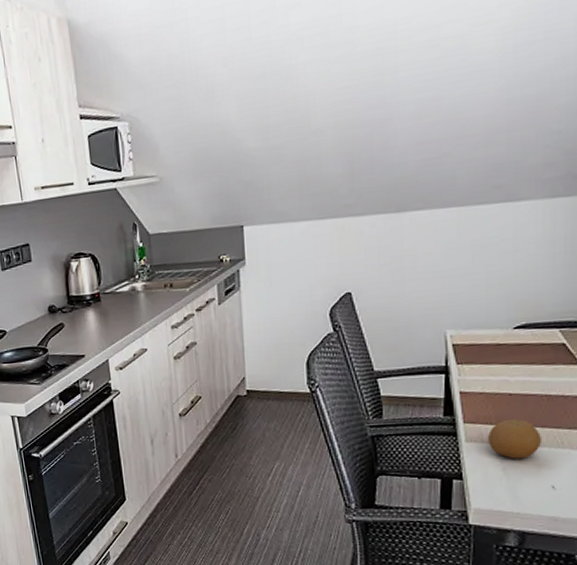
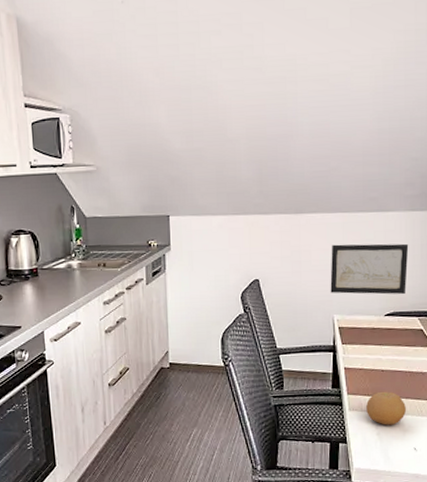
wall art: none [441,239,548,305] -> present [330,243,409,295]

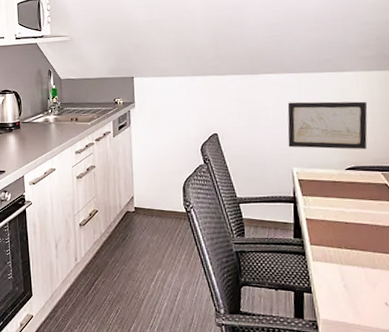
fruit: present [366,391,406,425] -> none [331,243,374,278]

